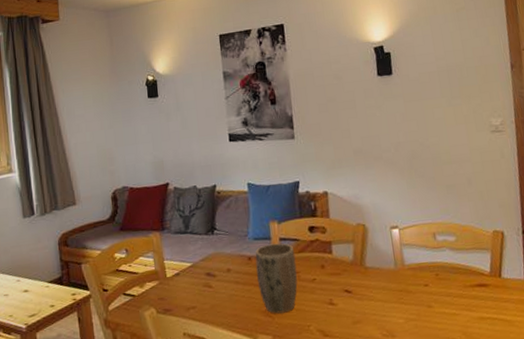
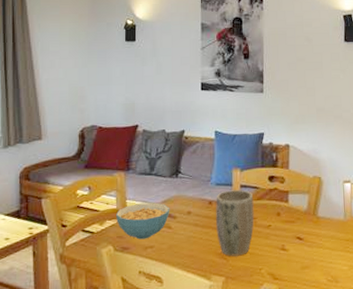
cereal bowl: none [155,261,209,301] -> present [116,202,170,240]

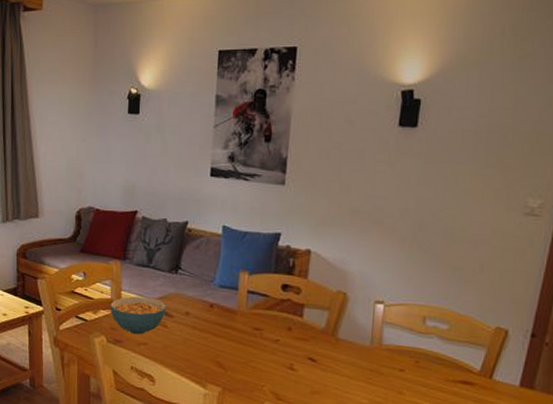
plant pot: present [216,189,254,257] -> none [216,294,262,368]

